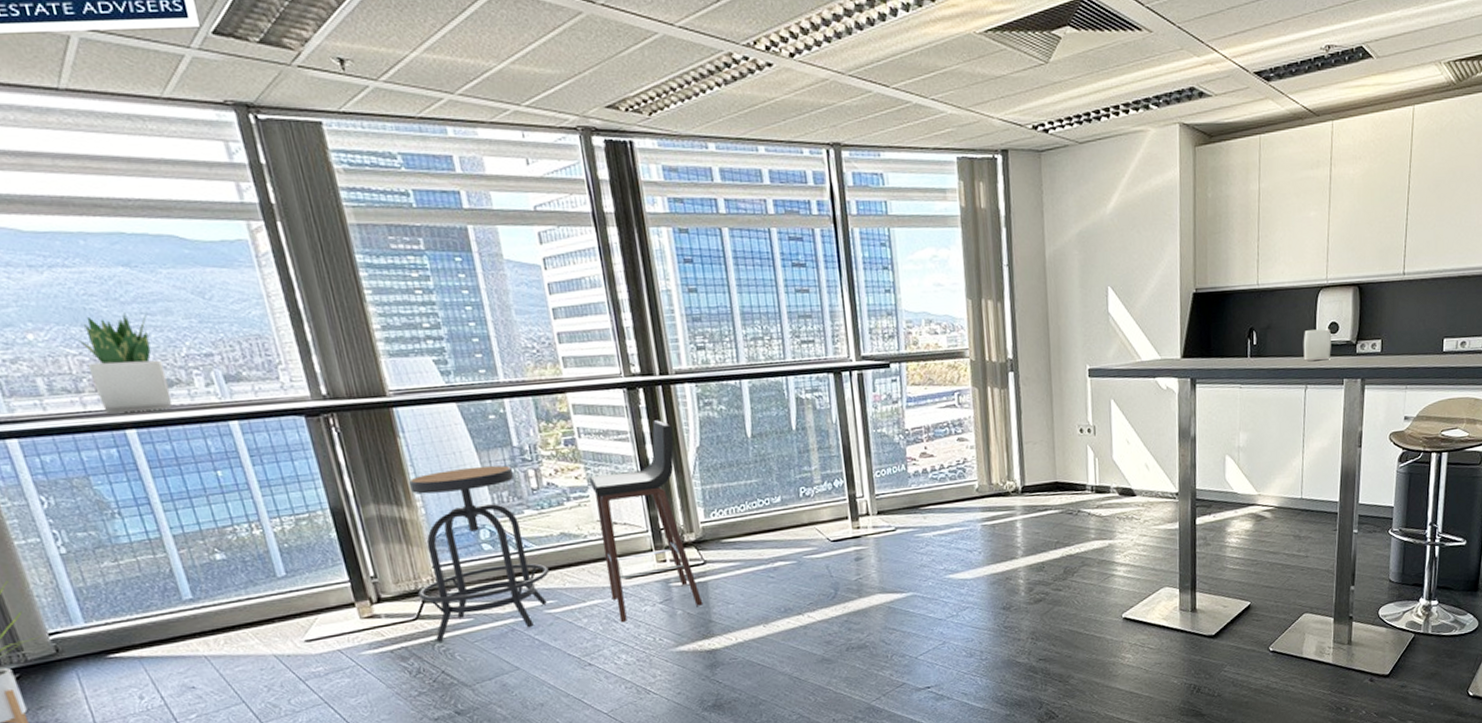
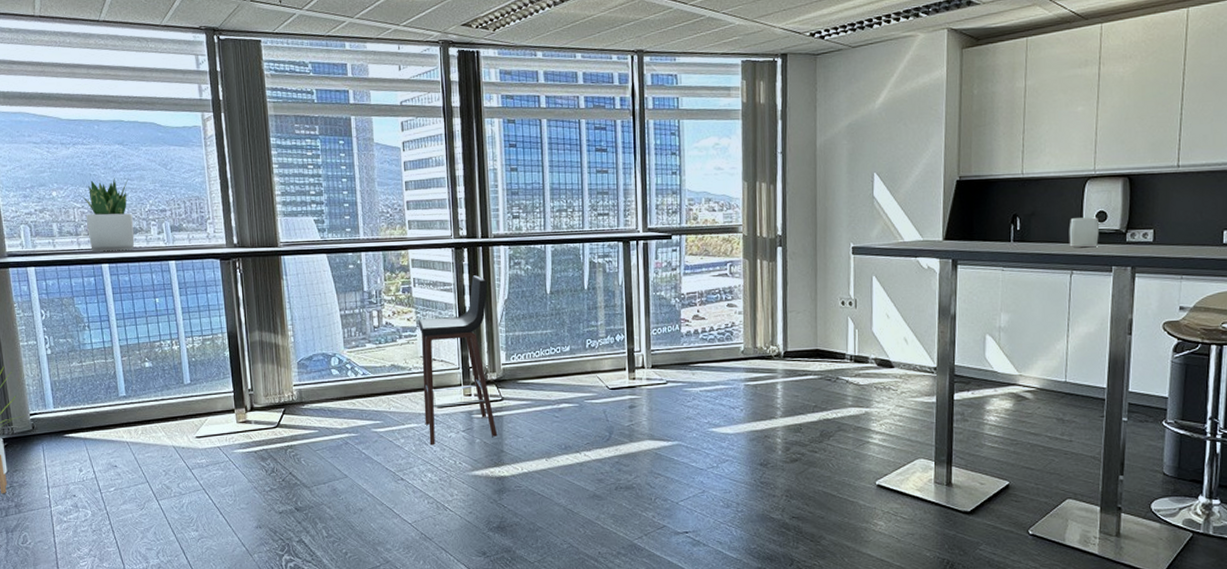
bar stool: present [409,465,549,643] -> none [280,306,379,448]

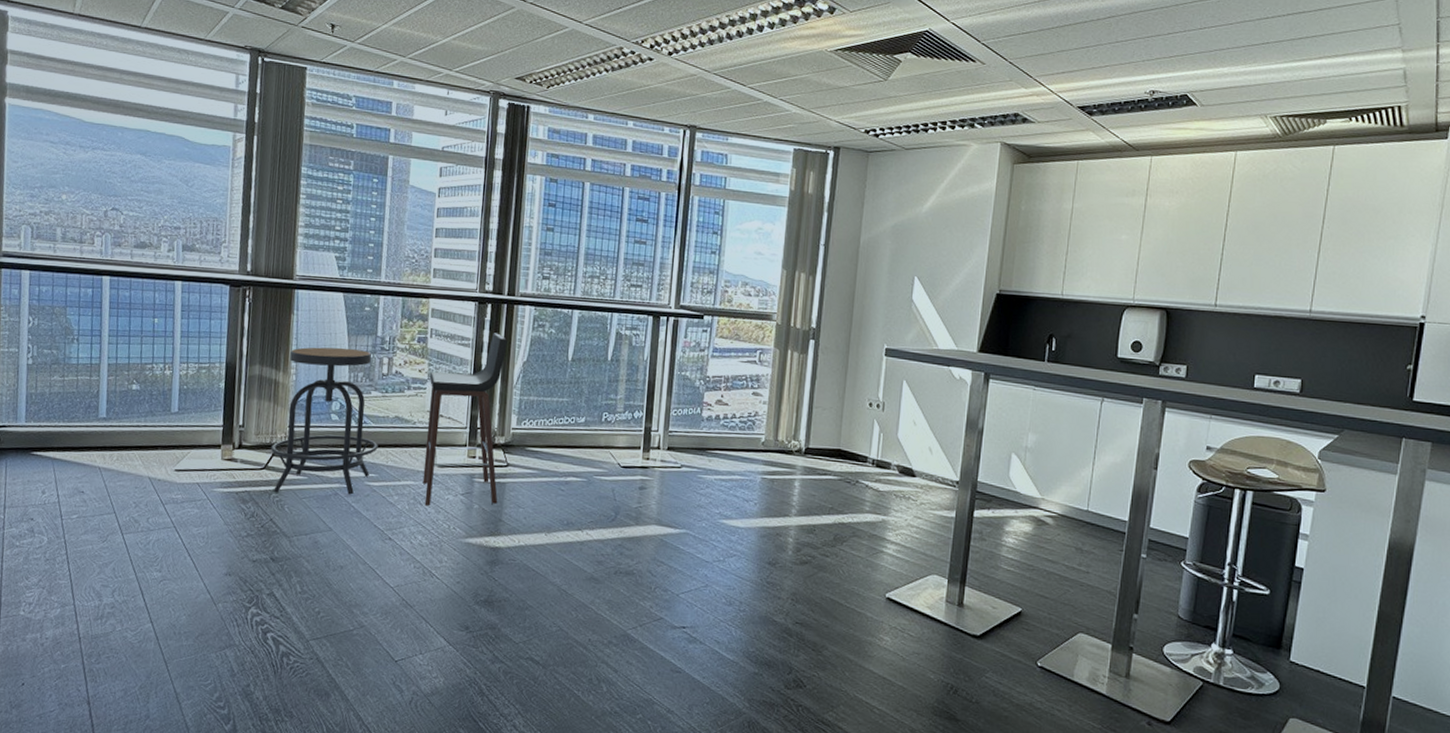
planter: present [82,178,135,252] -> none [93,188,146,265]
bar stool: none [280,306,379,448] -> present [270,347,378,495]
mug: present [1069,217,1099,248] -> none [1102,345,1133,377]

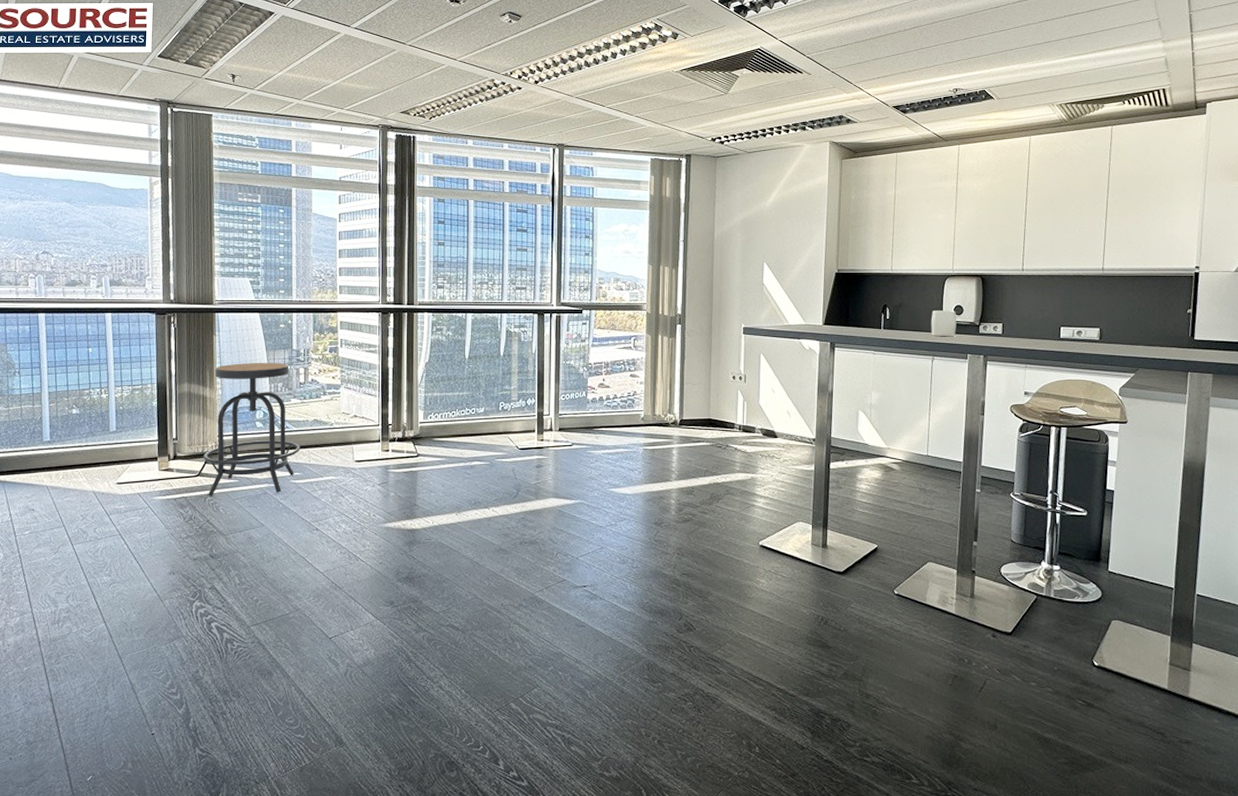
bar stool: present [422,333,508,507] -> none [342,339,412,498]
mug: none [1102,345,1133,377] -> present [931,311,956,337]

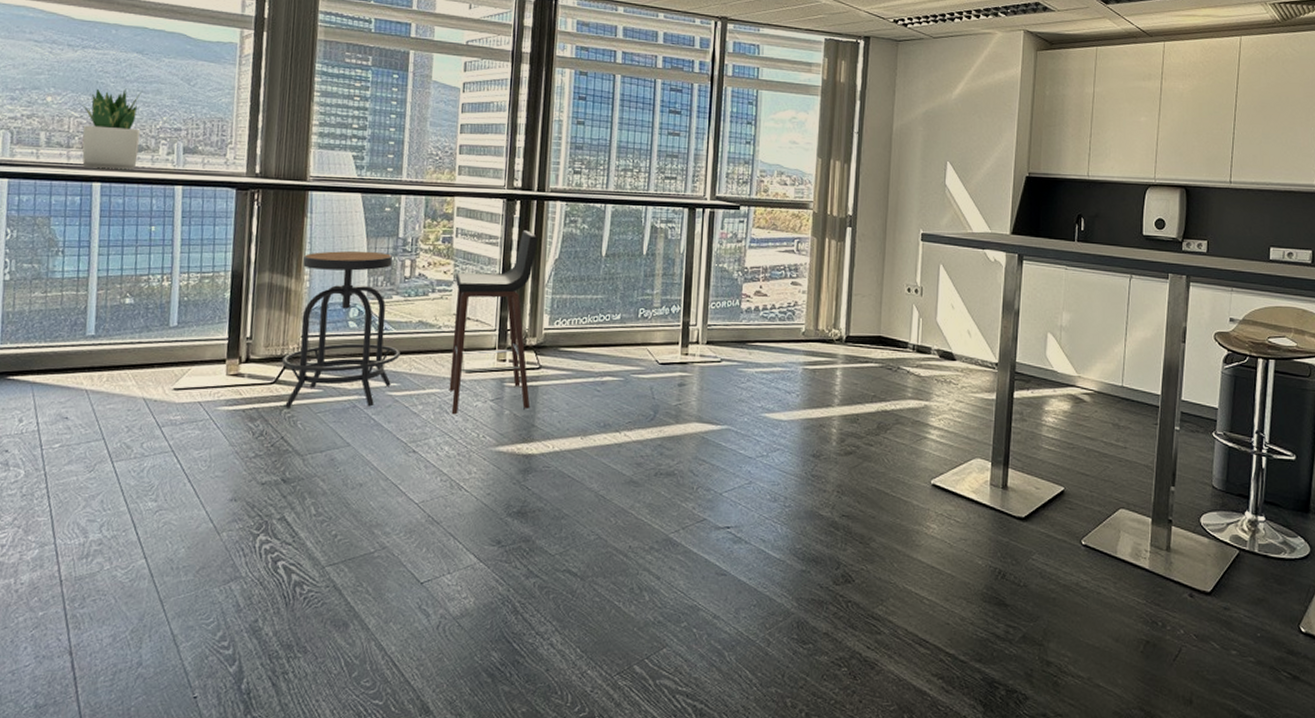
planter: none [25,233,74,302] -> present [81,88,143,170]
bar stool: none [342,339,412,498] -> present [449,230,538,415]
mug: present [931,311,956,337] -> none [1129,223,1157,254]

